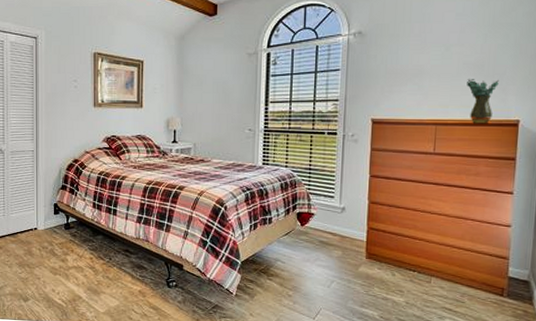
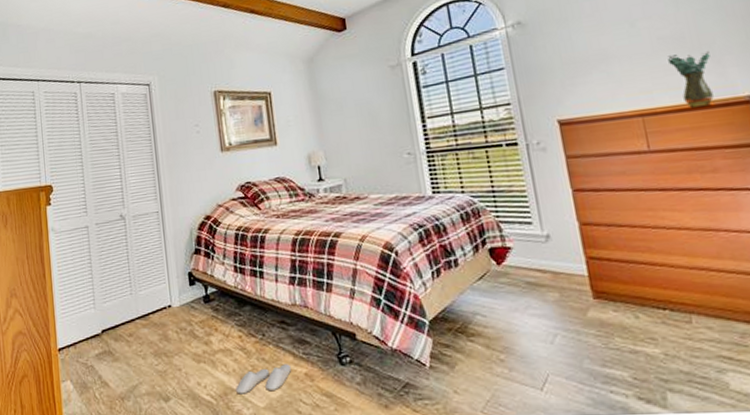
slippers: none [83,282,128,302] -> present [236,364,291,394]

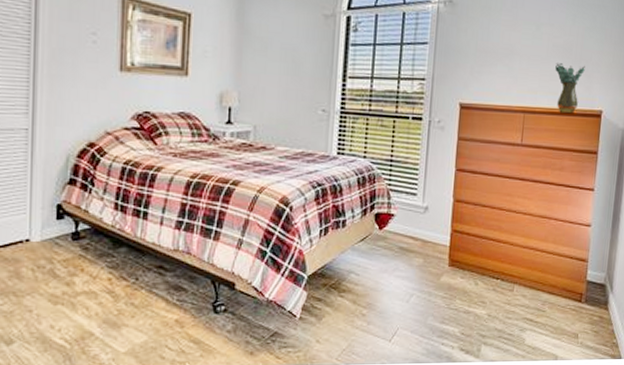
slippers: present [236,364,291,394] -> none [96,310,161,339]

